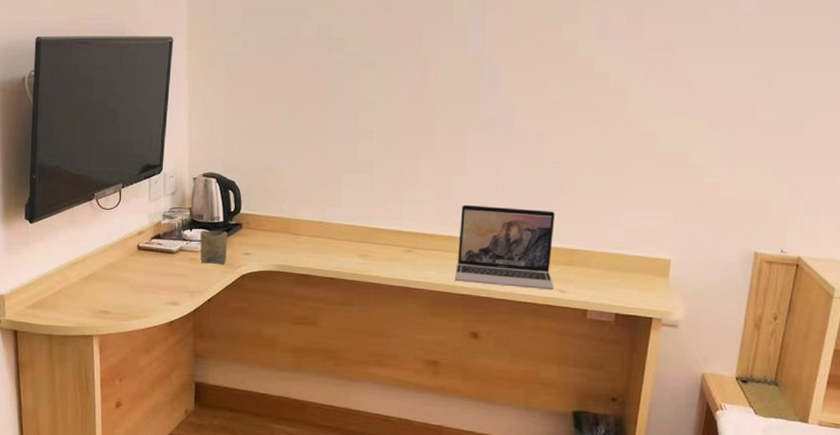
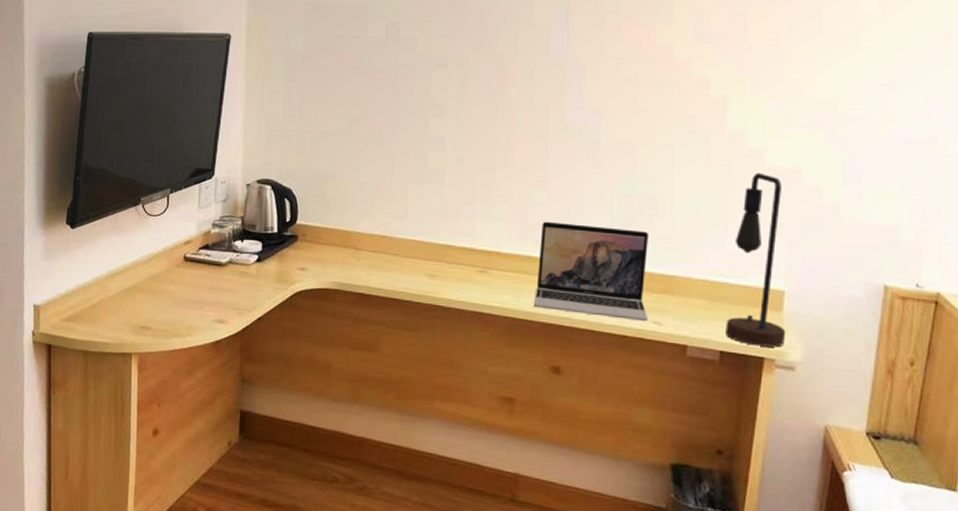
cup: present [200,230,227,265] -> none [251,242,281,281]
table lamp: none [620,156,671,308] -> present [726,172,786,347]

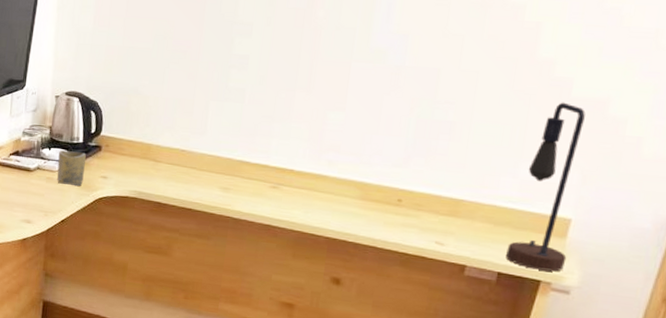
cup: none [251,242,281,281] -> present [57,150,86,187]
laptop: present [533,221,649,322] -> none [320,142,442,242]

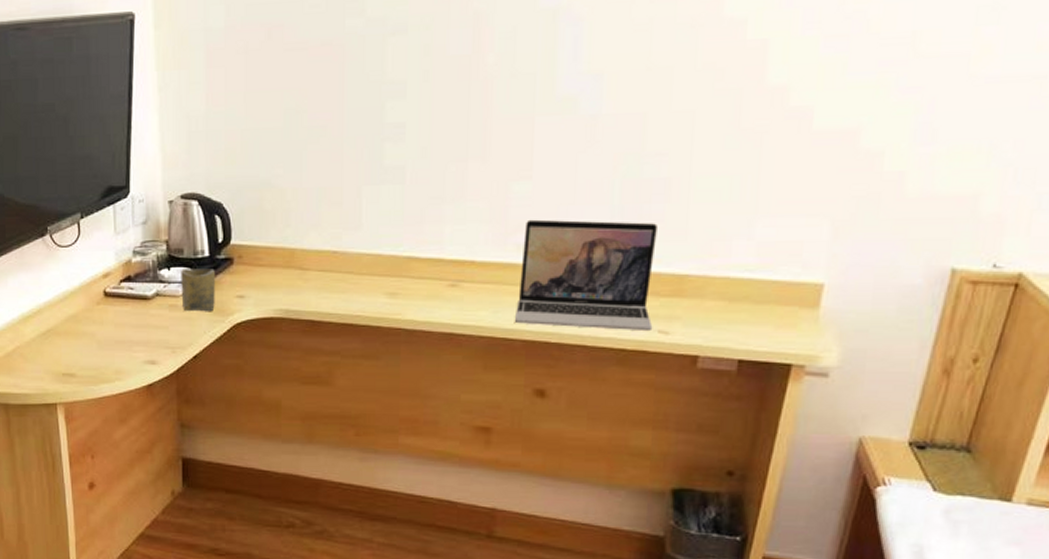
laptop: none [320,142,442,242] -> present [514,219,657,332]
table lamp: present [506,102,585,272] -> none [746,138,832,351]

